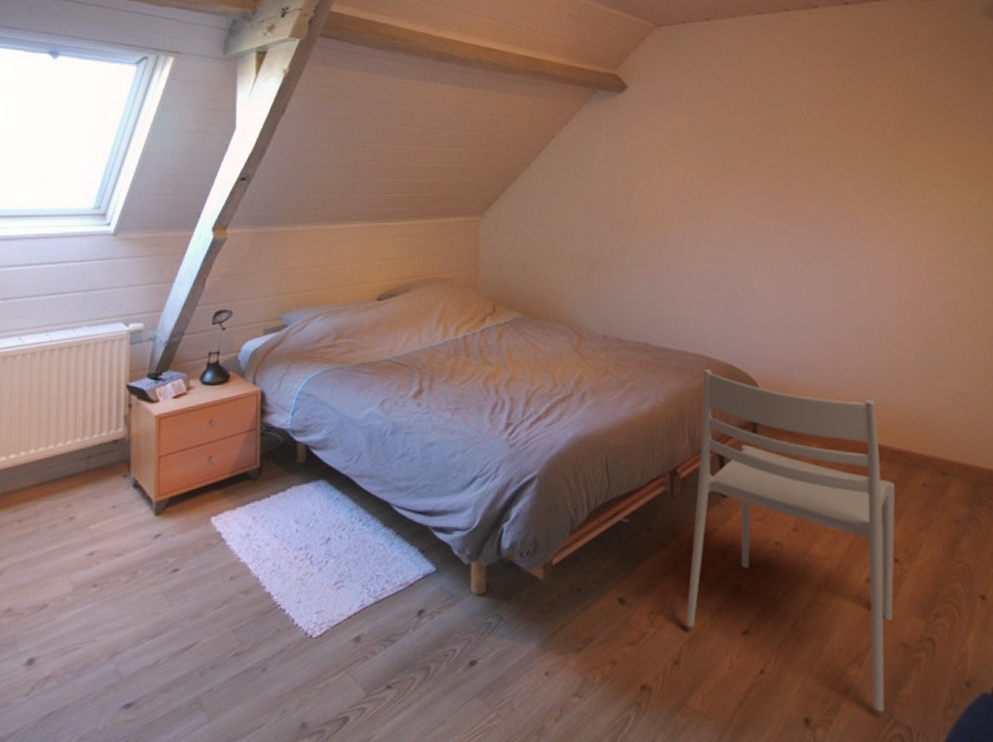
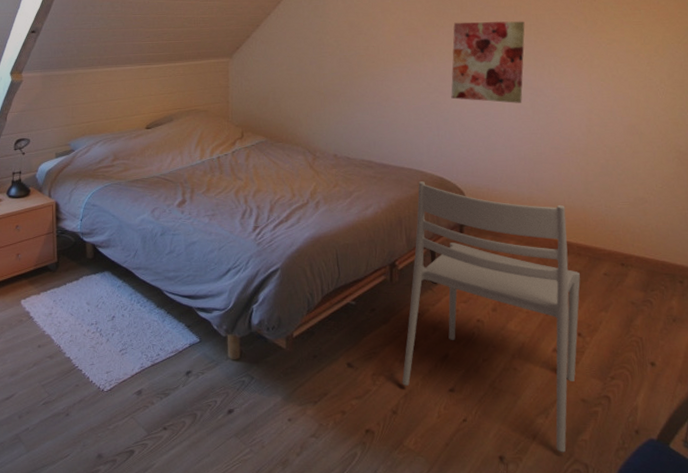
wall art: none [740,179,824,277] -> present [451,21,525,103]

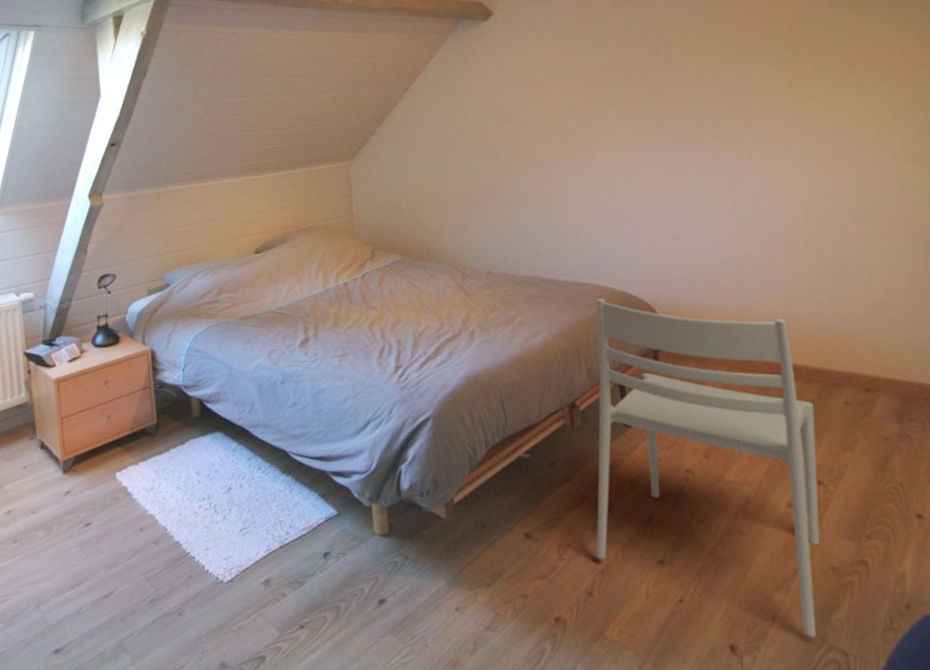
wall art: present [451,21,525,103] -> none [624,91,719,194]

